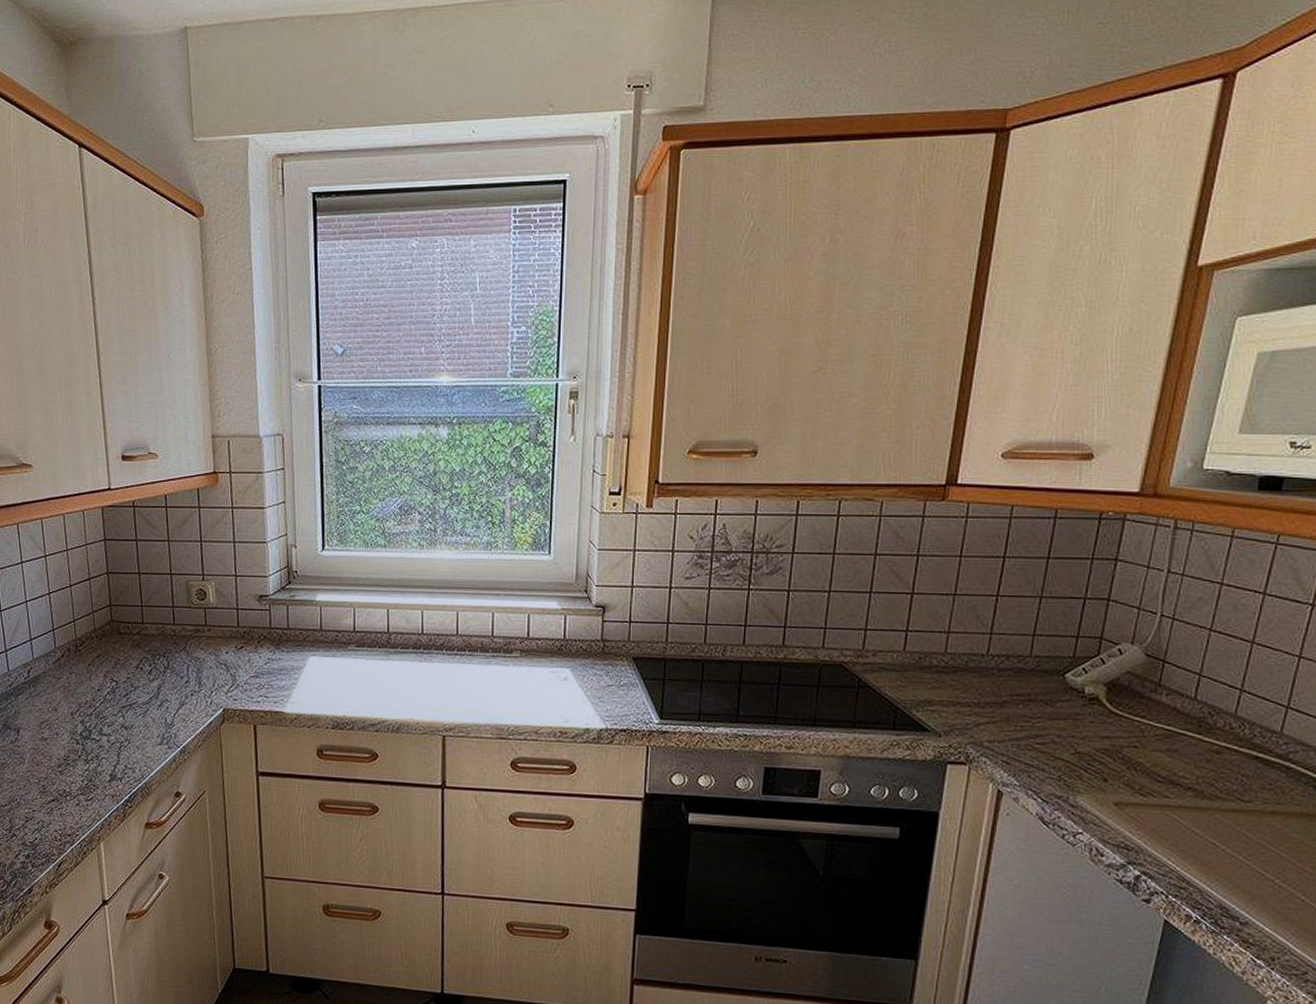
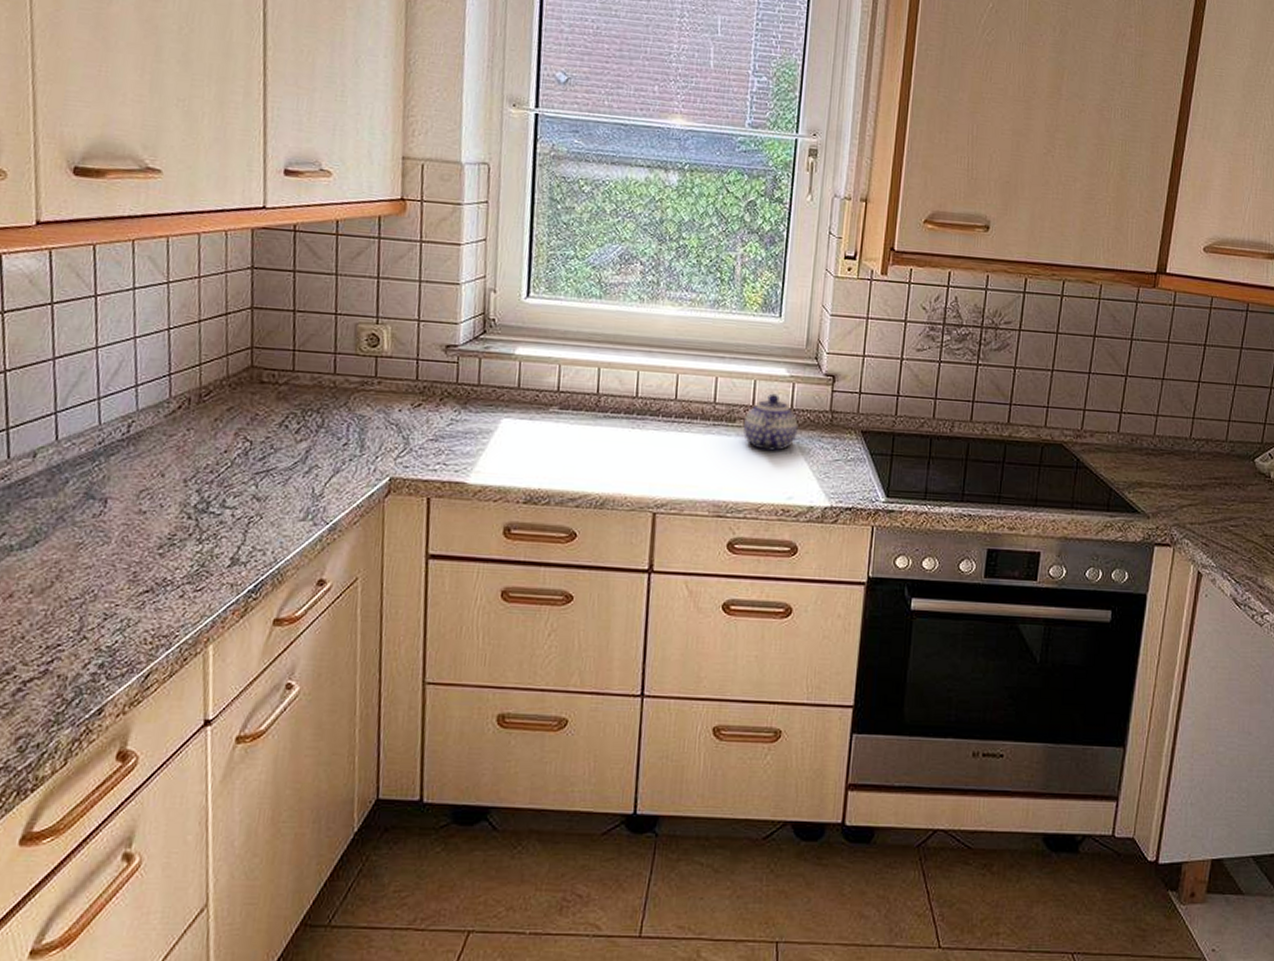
teapot: none [521,625,571,678] -> present [744,393,798,451]

